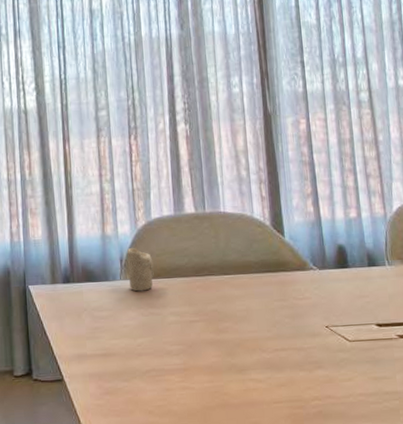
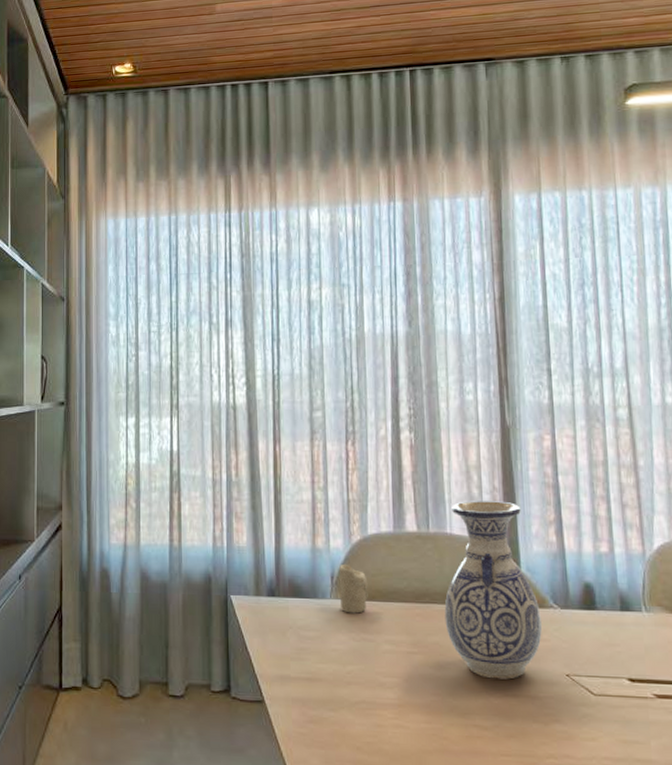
vase: none [221,180,305,337] -> present [444,501,542,680]

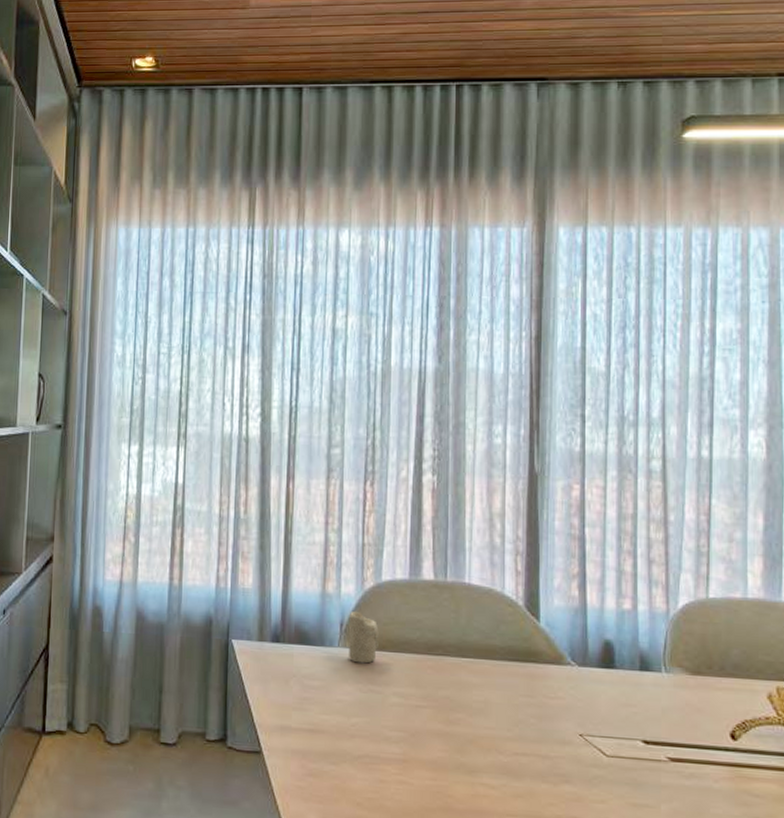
vase: present [444,501,542,680] -> none [457,550,557,738]

